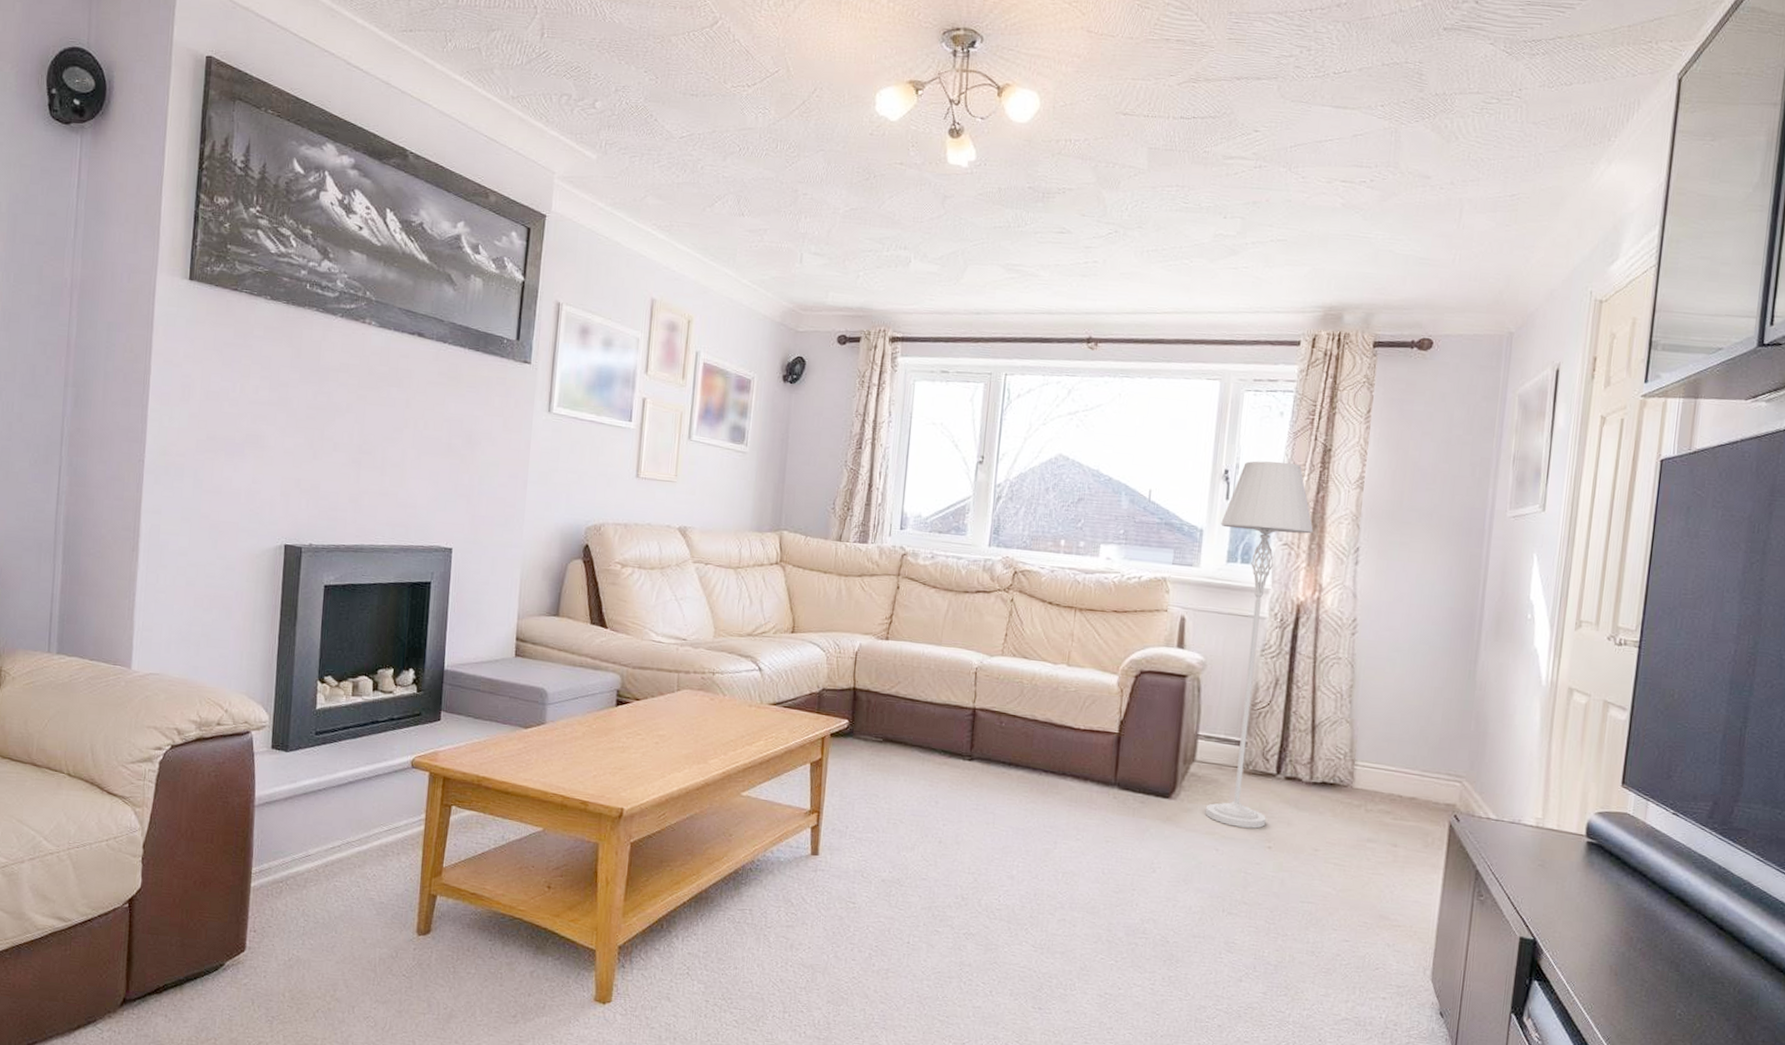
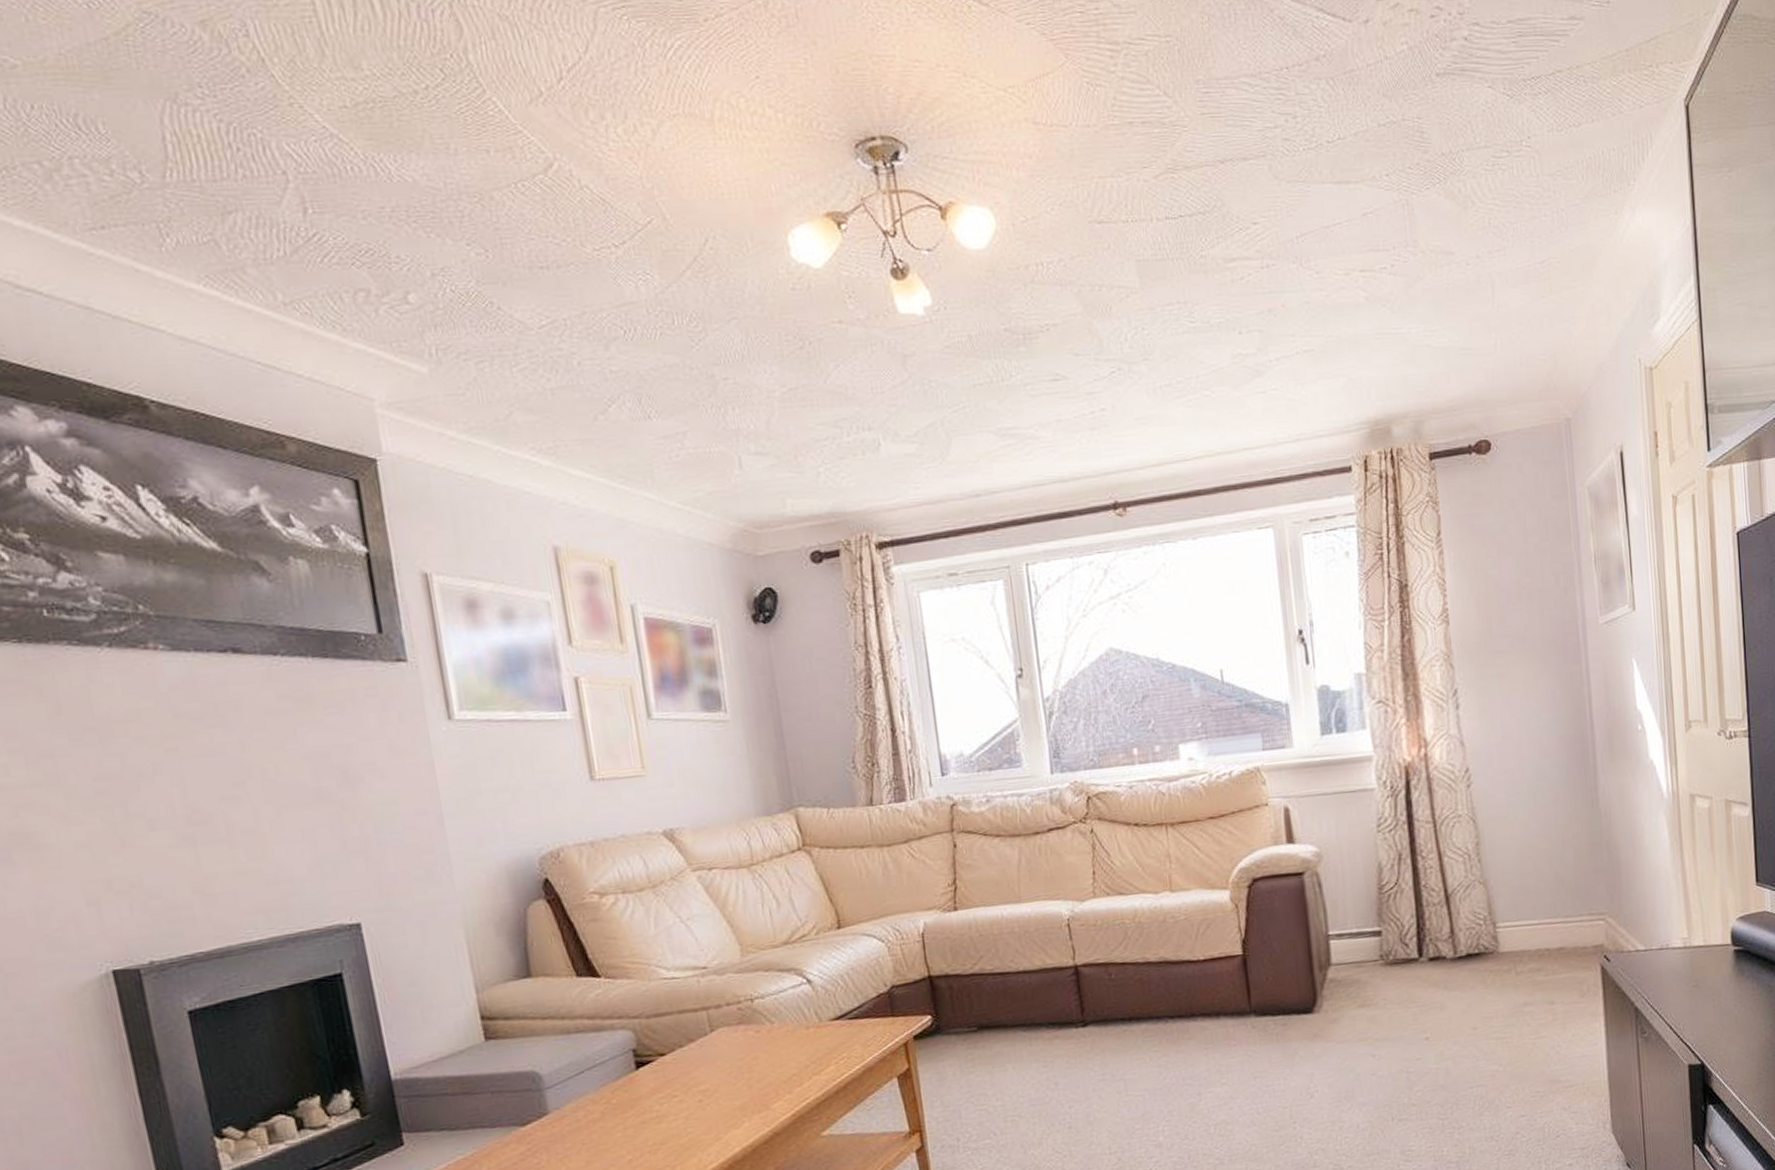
floor lamp: present [1205,461,1313,829] -> none [1306,608,1418,1026]

